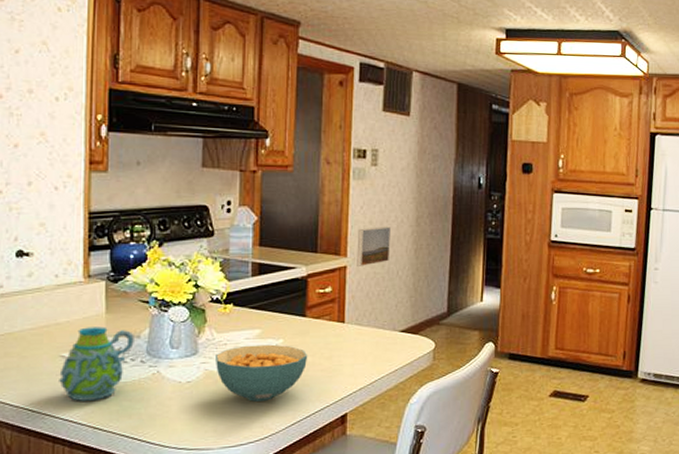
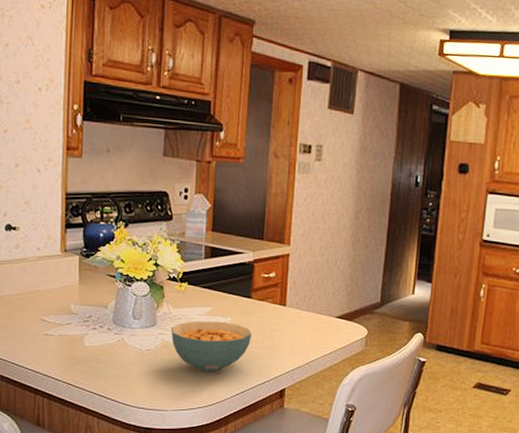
mug: present [57,326,134,401] -> none [39,295,103,360]
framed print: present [357,227,392,266] -> none [299,218,332,255]

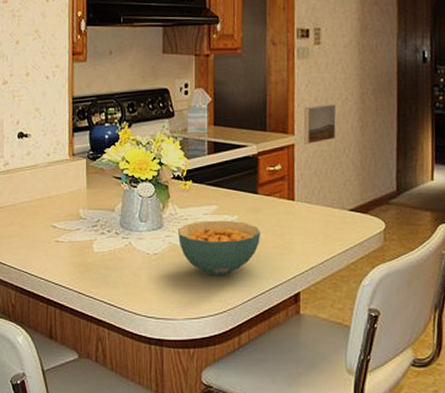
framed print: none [299,218,332,255] -> present [303,104,337,144]

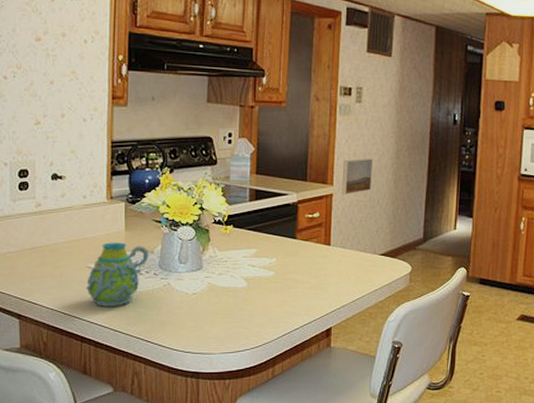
mug: none [50,200,110,268] -> present [85,242,149,307]
cereal bowl: present [178,220,261,276] -> none [217,263,298,313]

